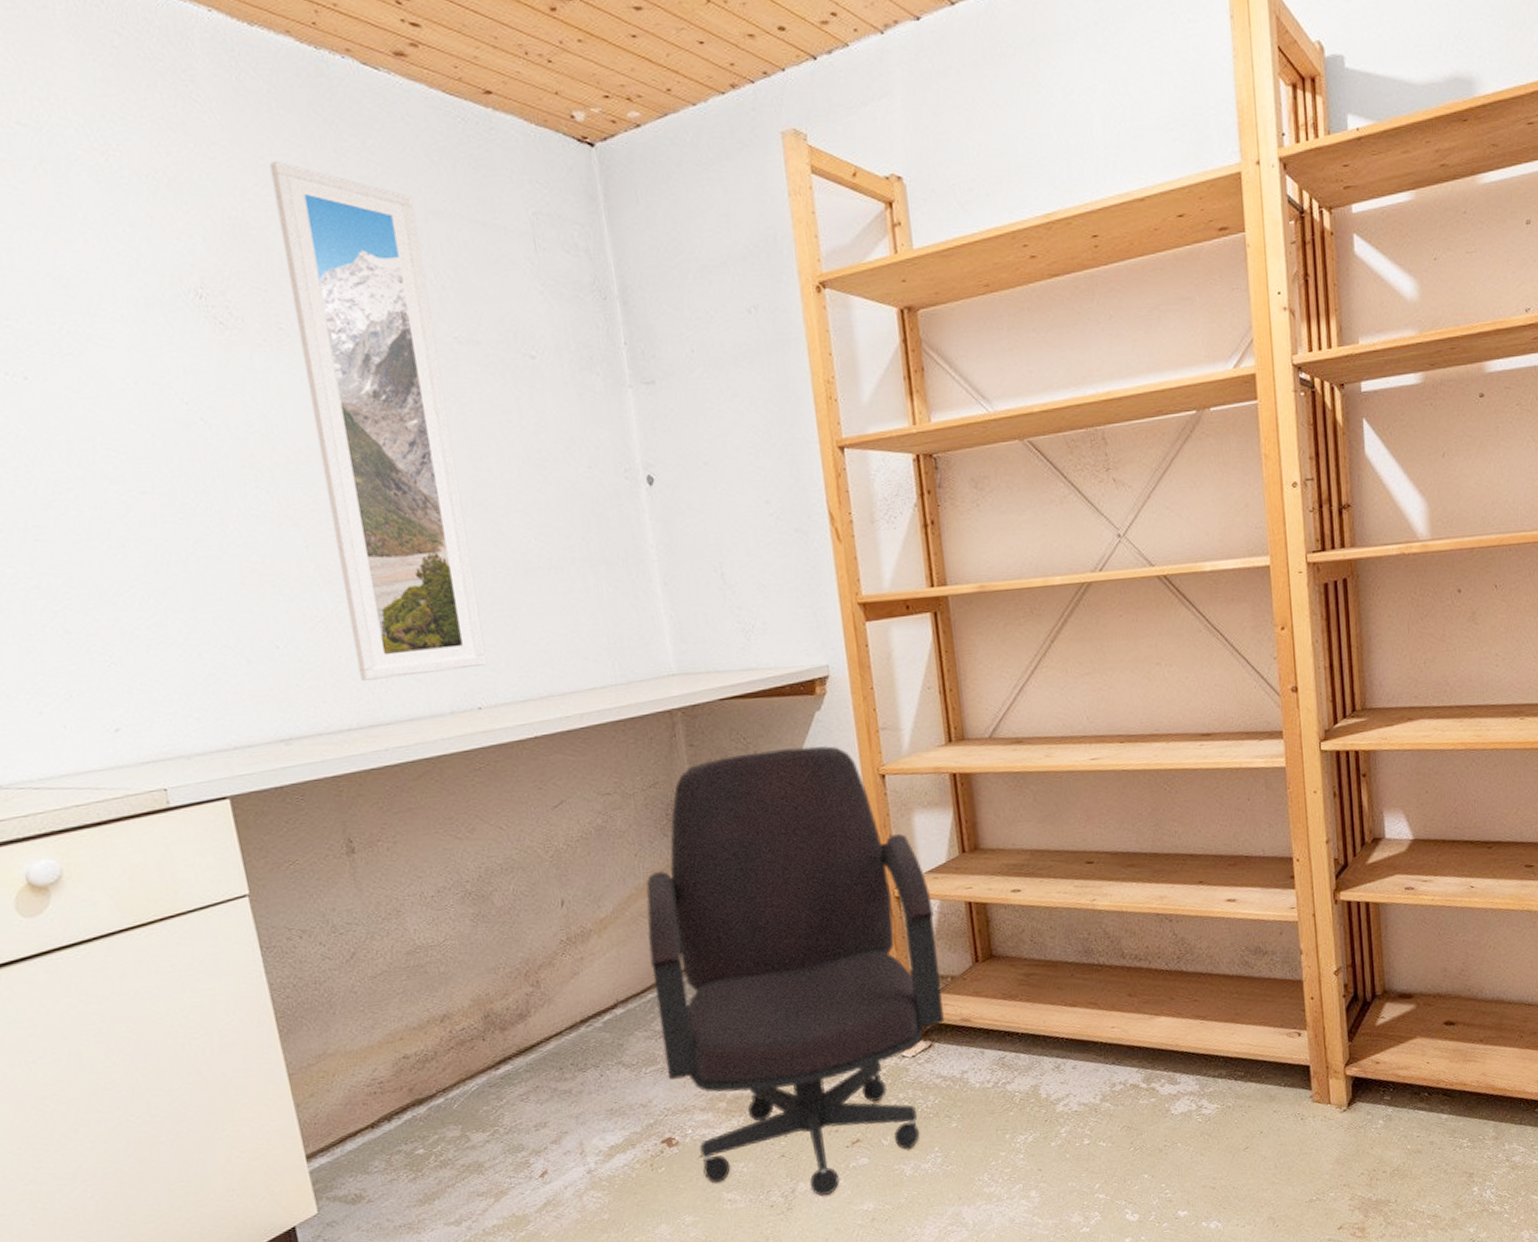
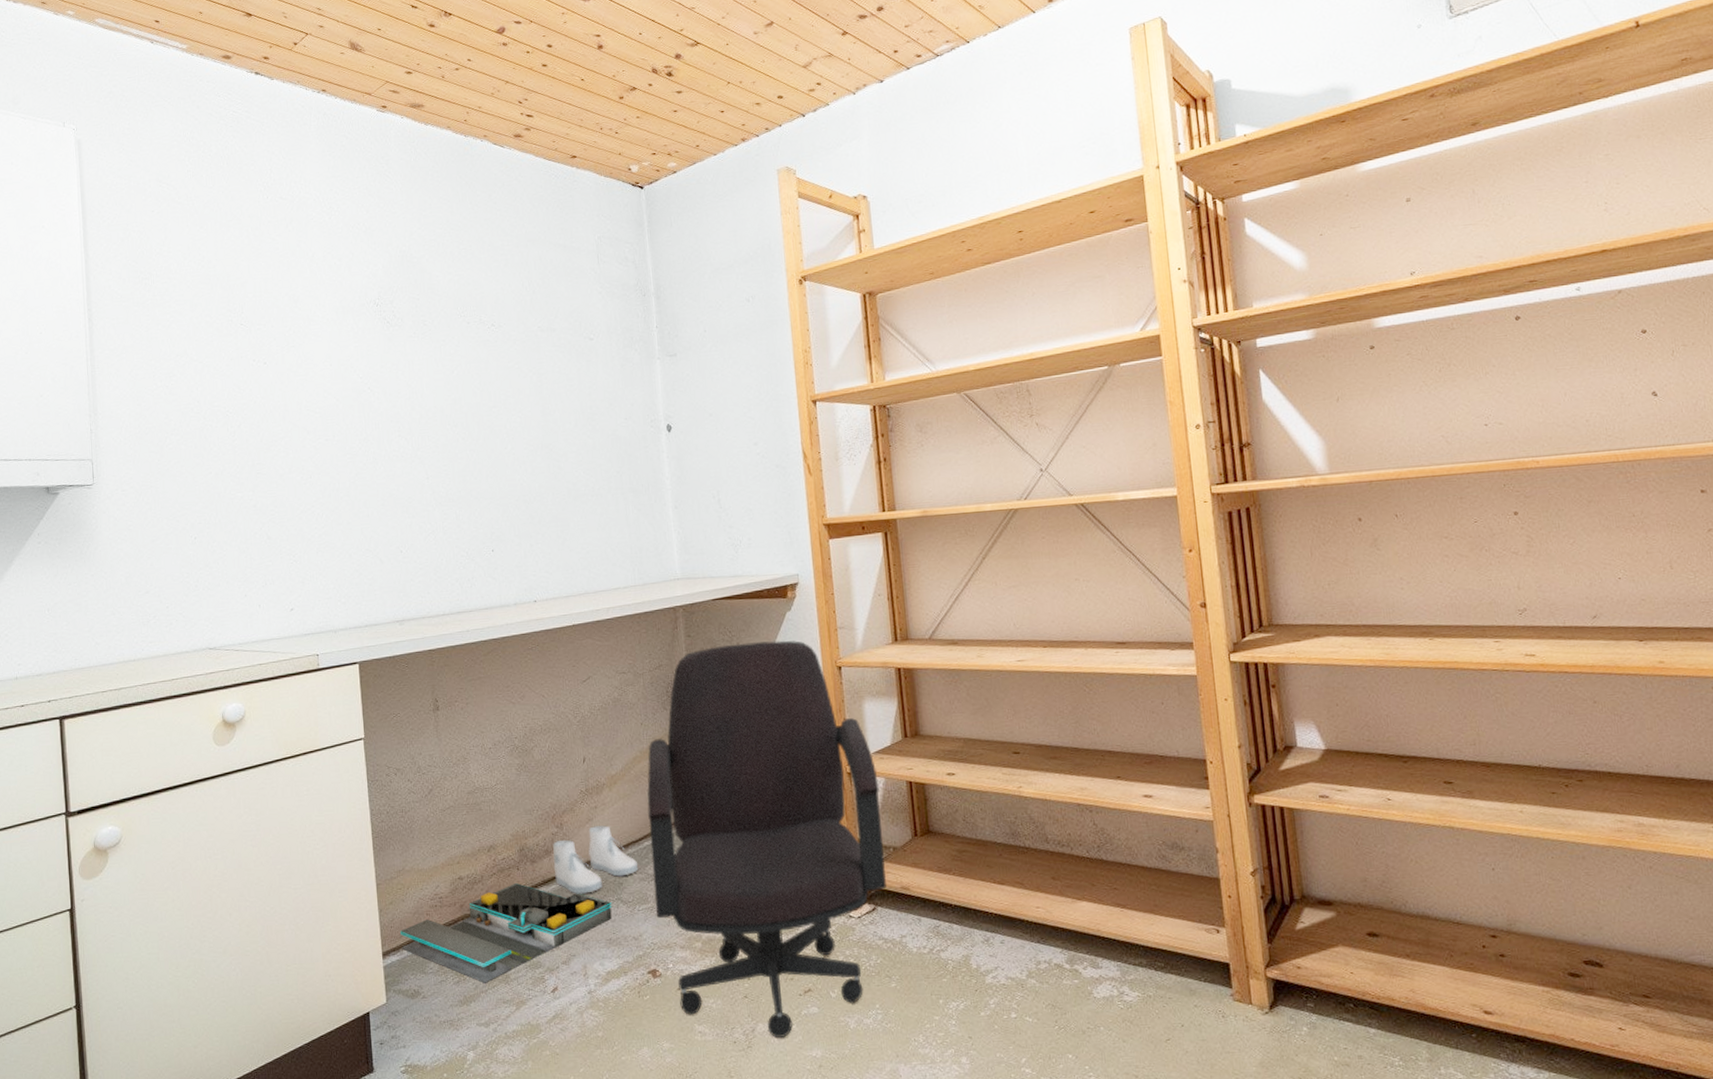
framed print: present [269,162,488,681] -> none [428,212,543,578]
storage bin: none [327,1056,612,1177] -> present [399,883,612,983]
boots: none [528,979,643,1062] -> present [553,825,639,894]

